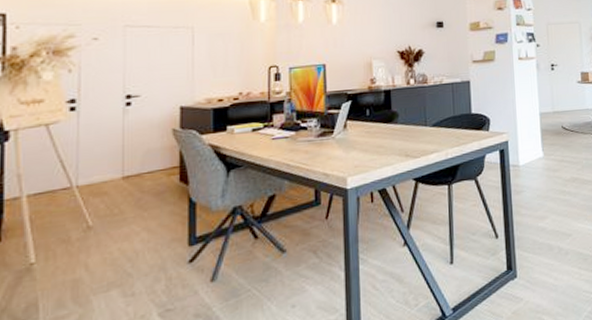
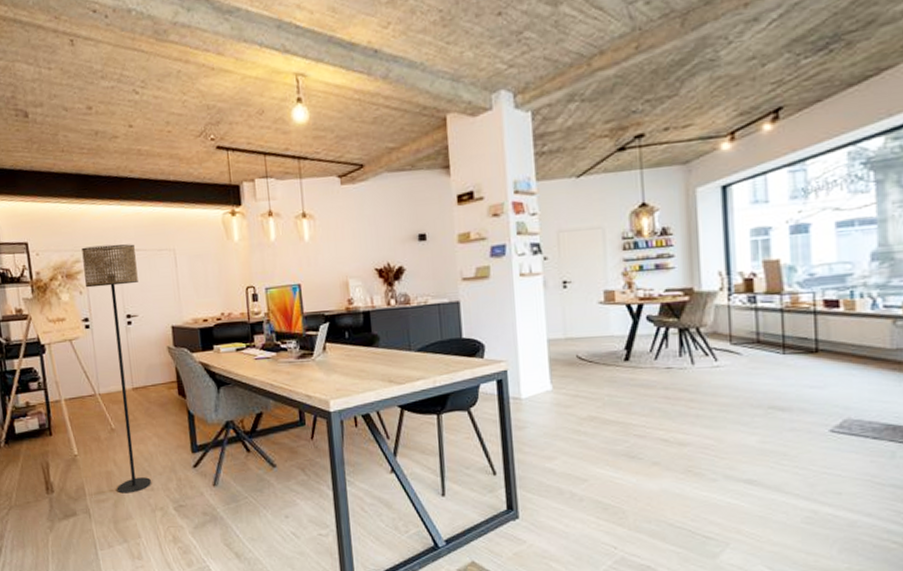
floor lamp: none [78,19,146,305] -> present [81,244,151,494]

